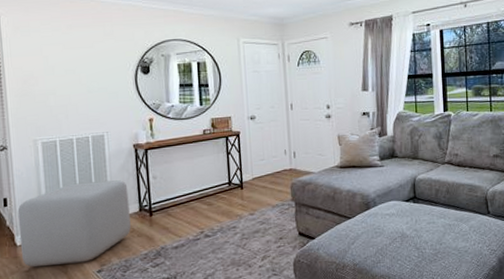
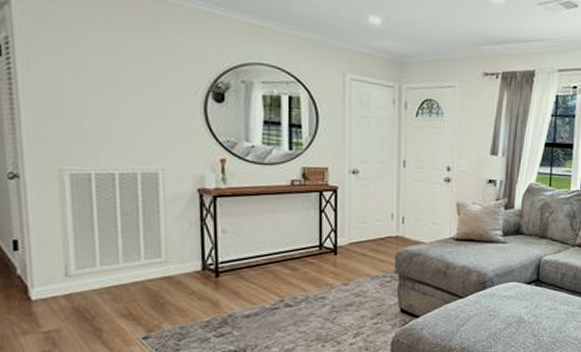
pouf: present [17,180,131,268] -> none [33,229,190,328]

